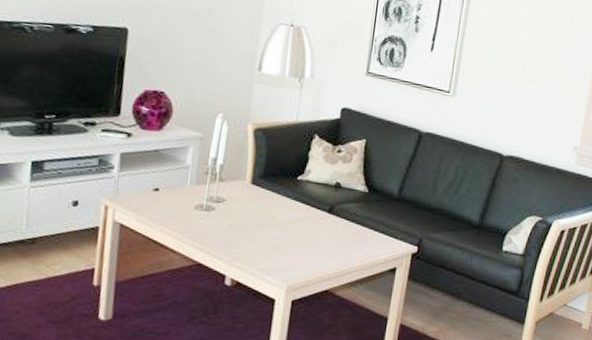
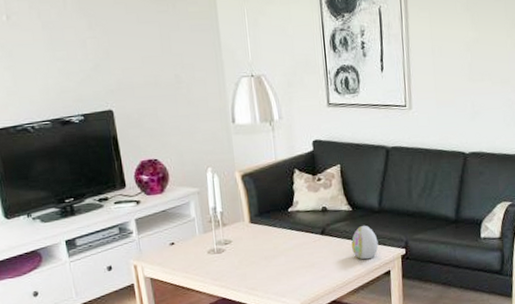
decorative egg: none [359,212,390,251] -> present [351,226,379,260]

